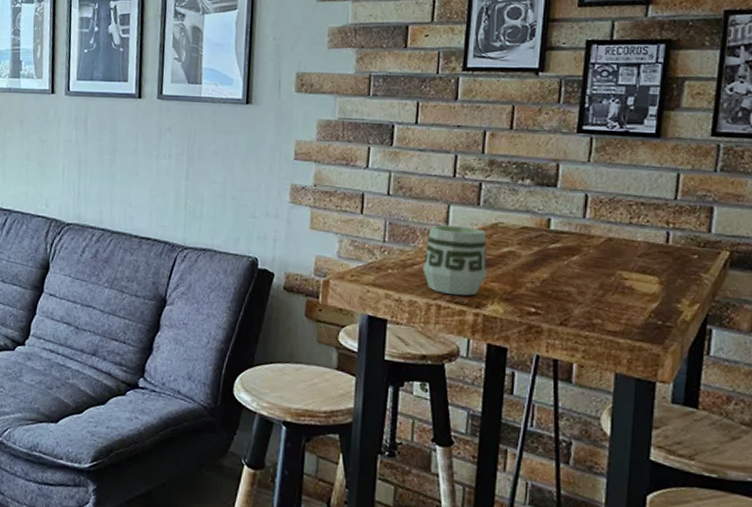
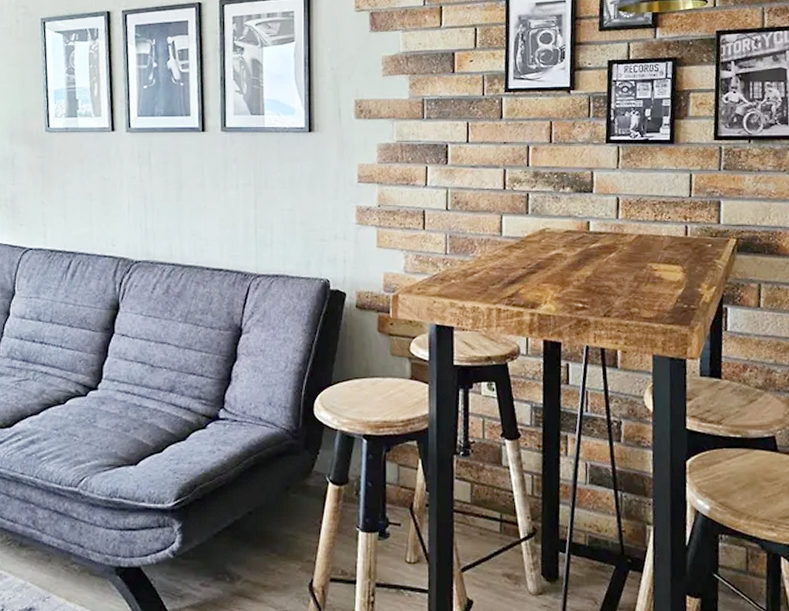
cup: present [423,225,487,296] -> none [482,234,539,297]

